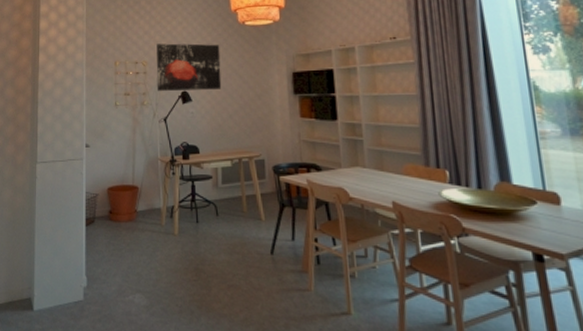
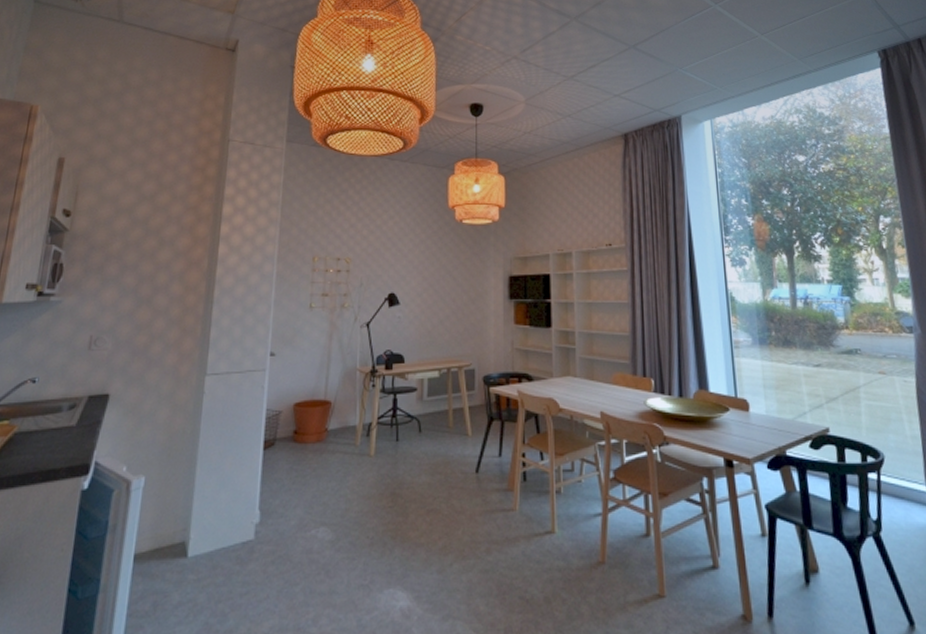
wall art: present [156,43,222,91] -> none [360,239,434,292]

